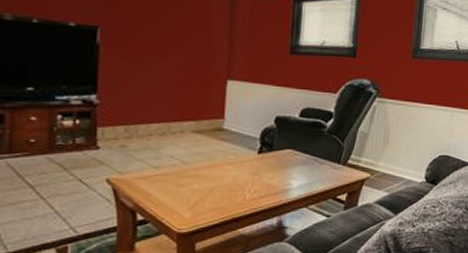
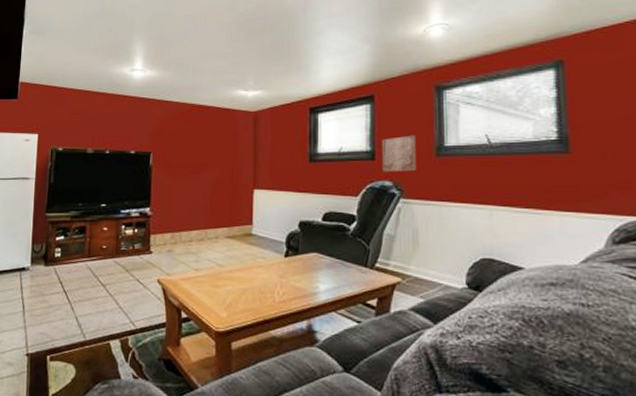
wall art: none [361,34,397,72] -> present [381,135,417,172]

